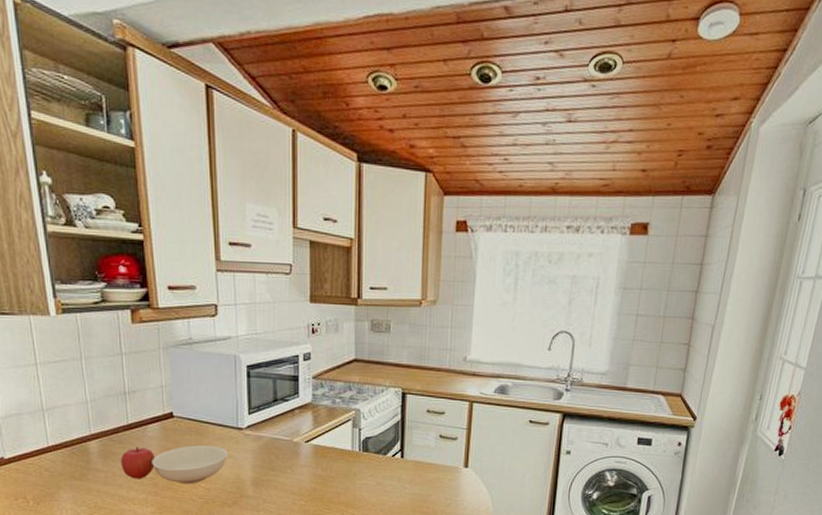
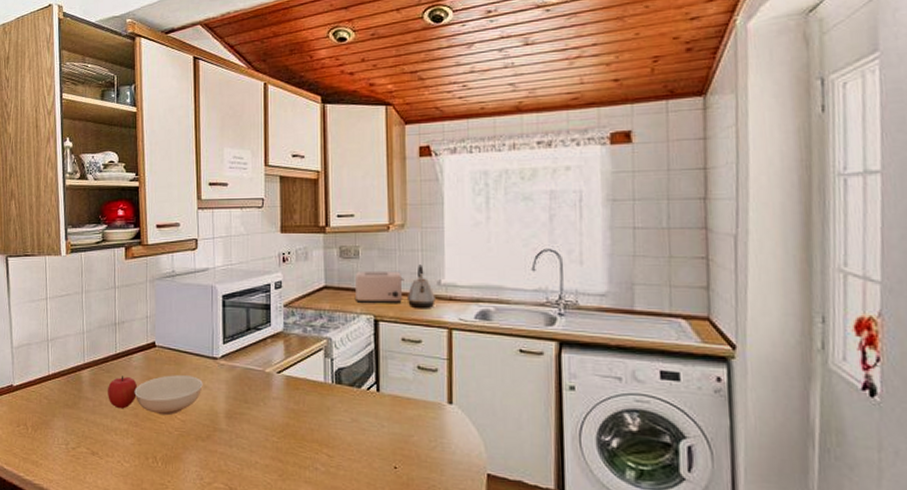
toaster: none [384,346,433,378] -> present [354,272,404,304]
kettle: none [433,341,460,384] -> present [406,264,435,309]

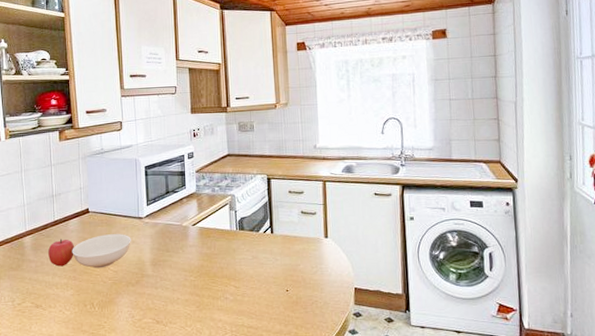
toaster: present [354,272,404,304] -> none [251,140,289,166]
kettle: present [406,264,435,309] -> none [291,133,313,168]

